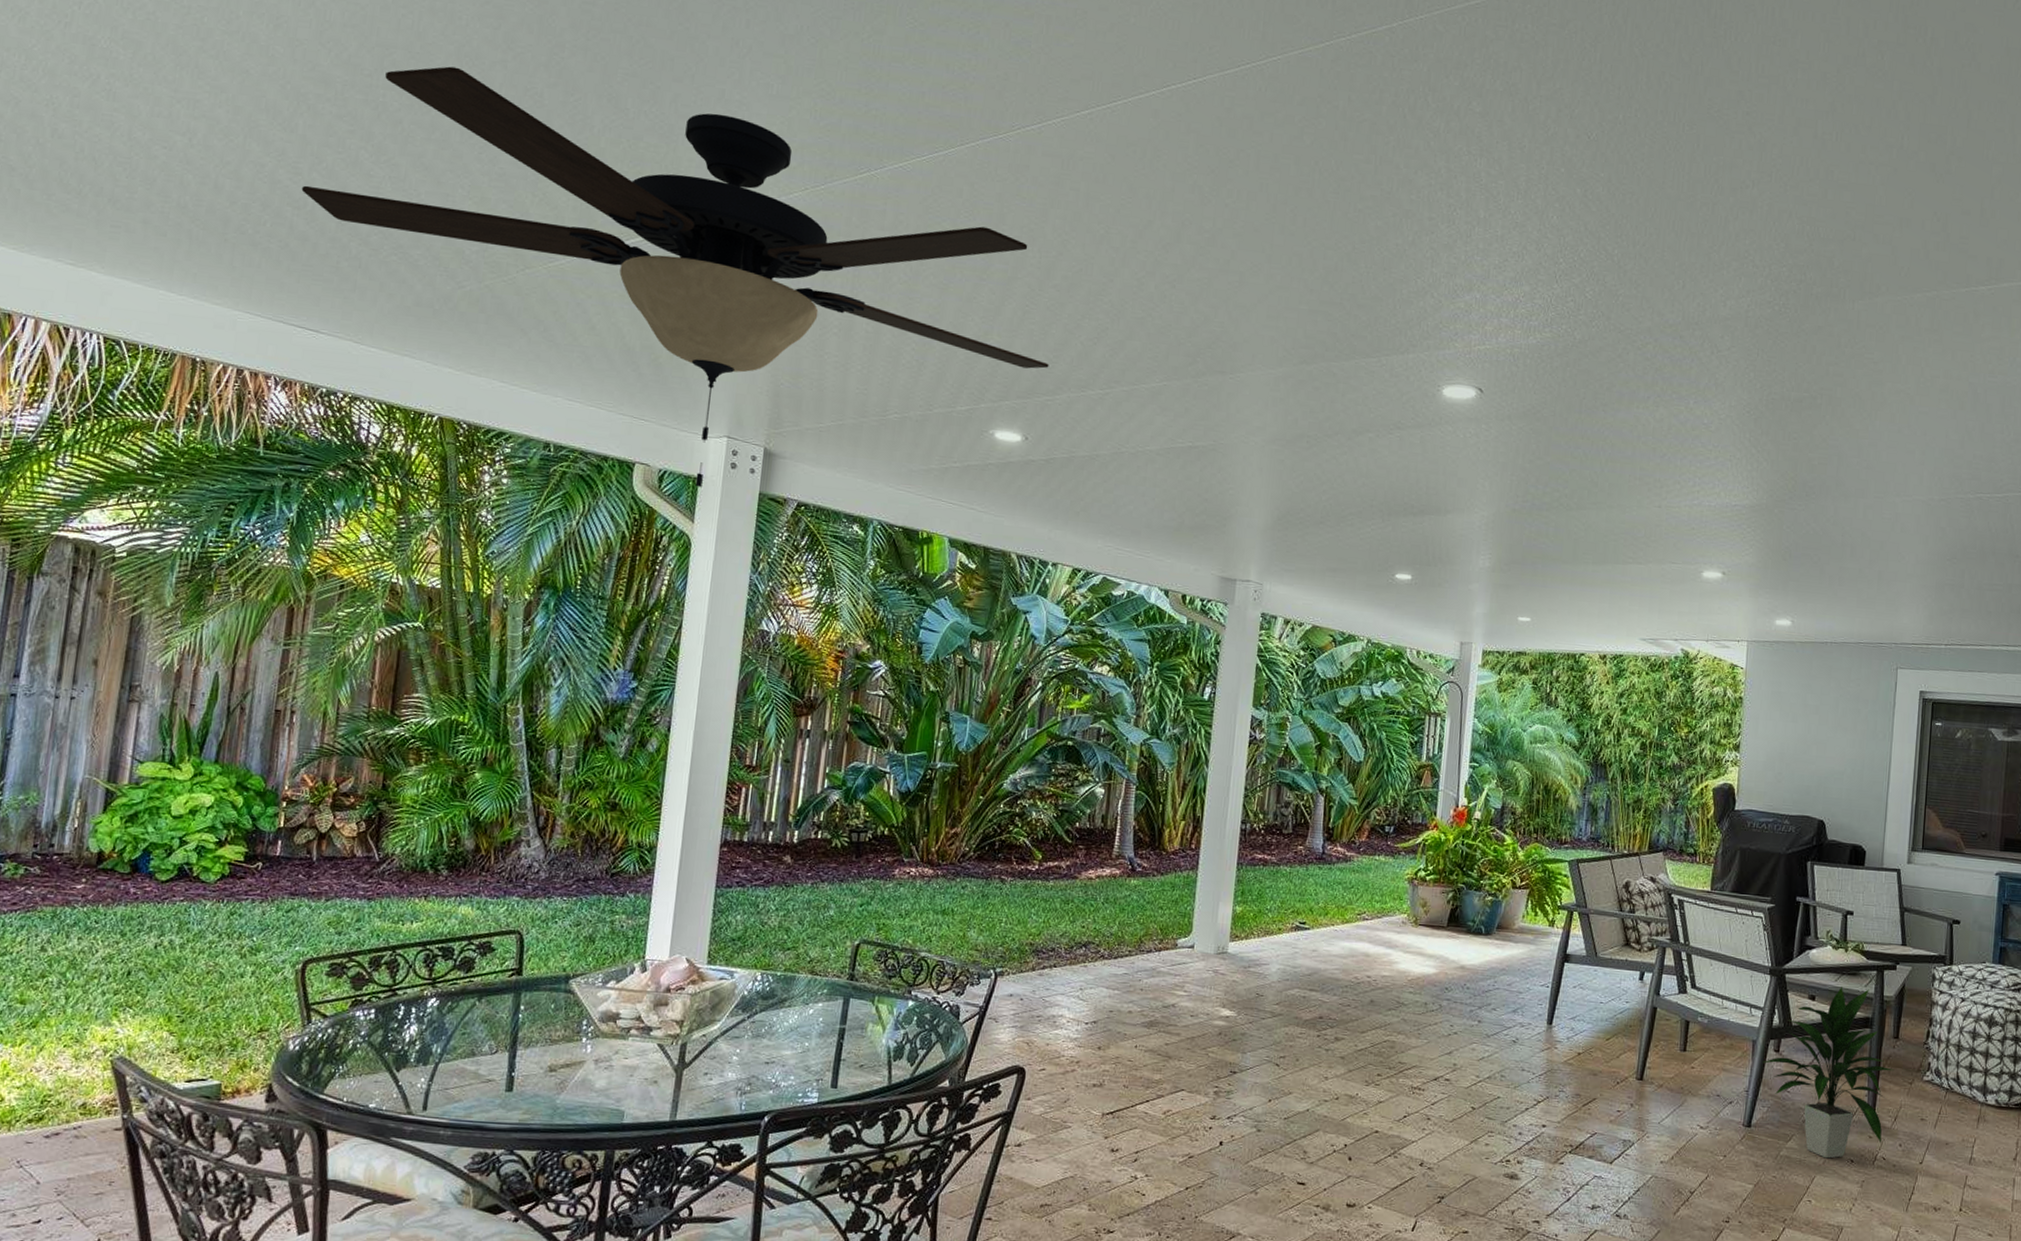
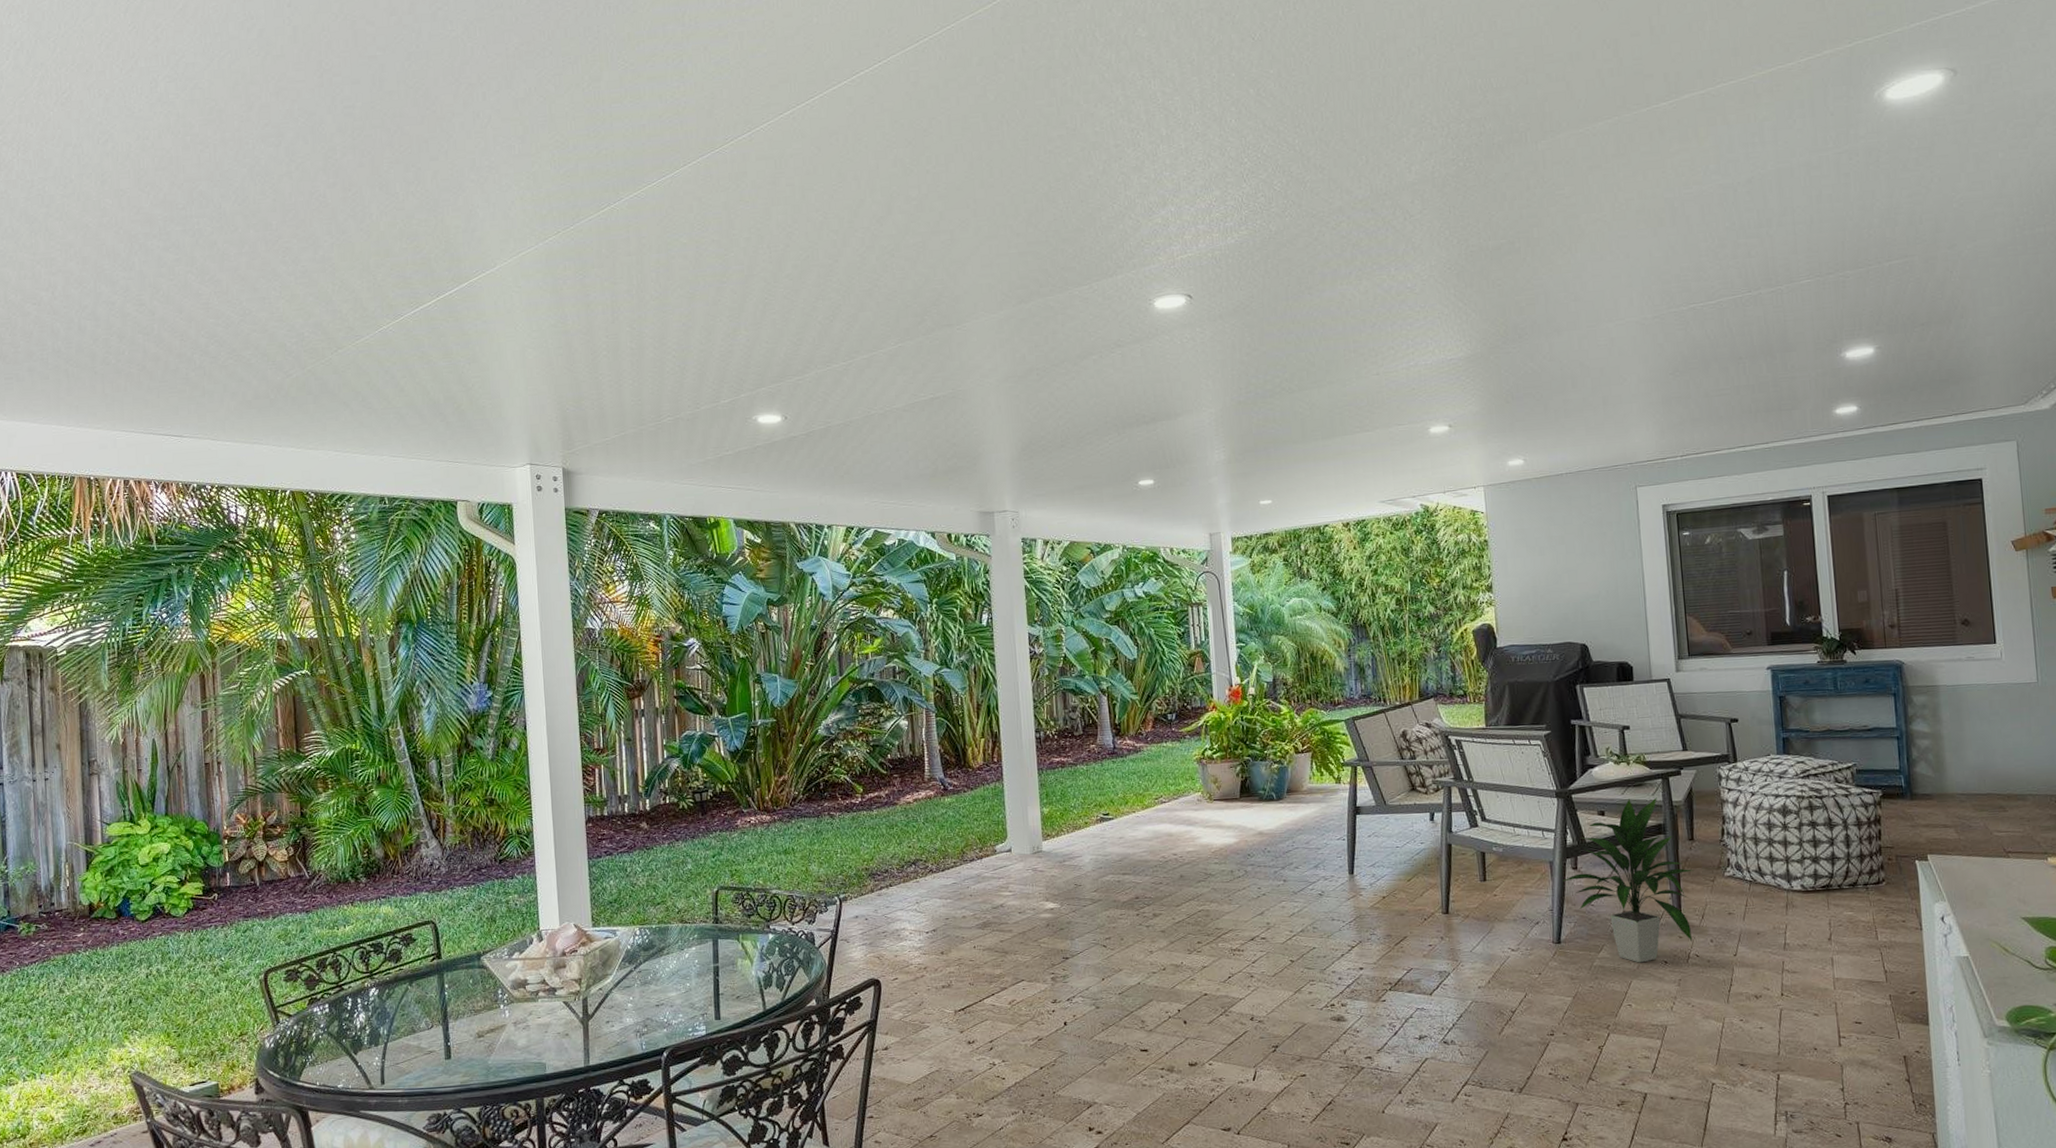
ceiling fan: present [301,66,1049,488] -> none [147,180,795,513]

